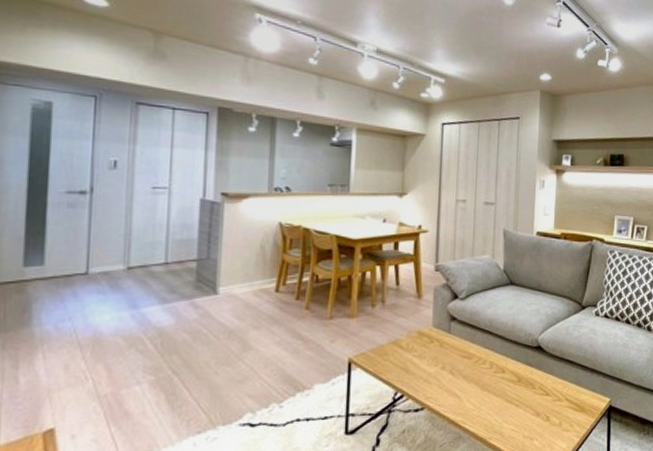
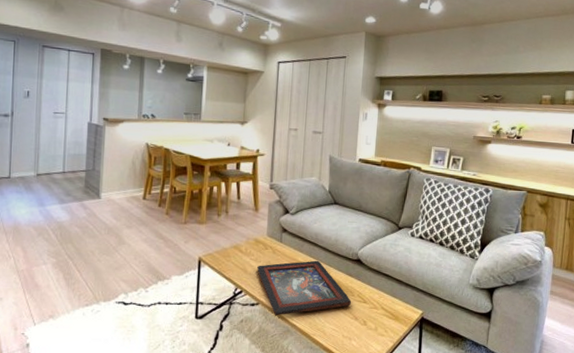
decorative tray: none [421,351,532,421] -> present [257,260,351,316]

